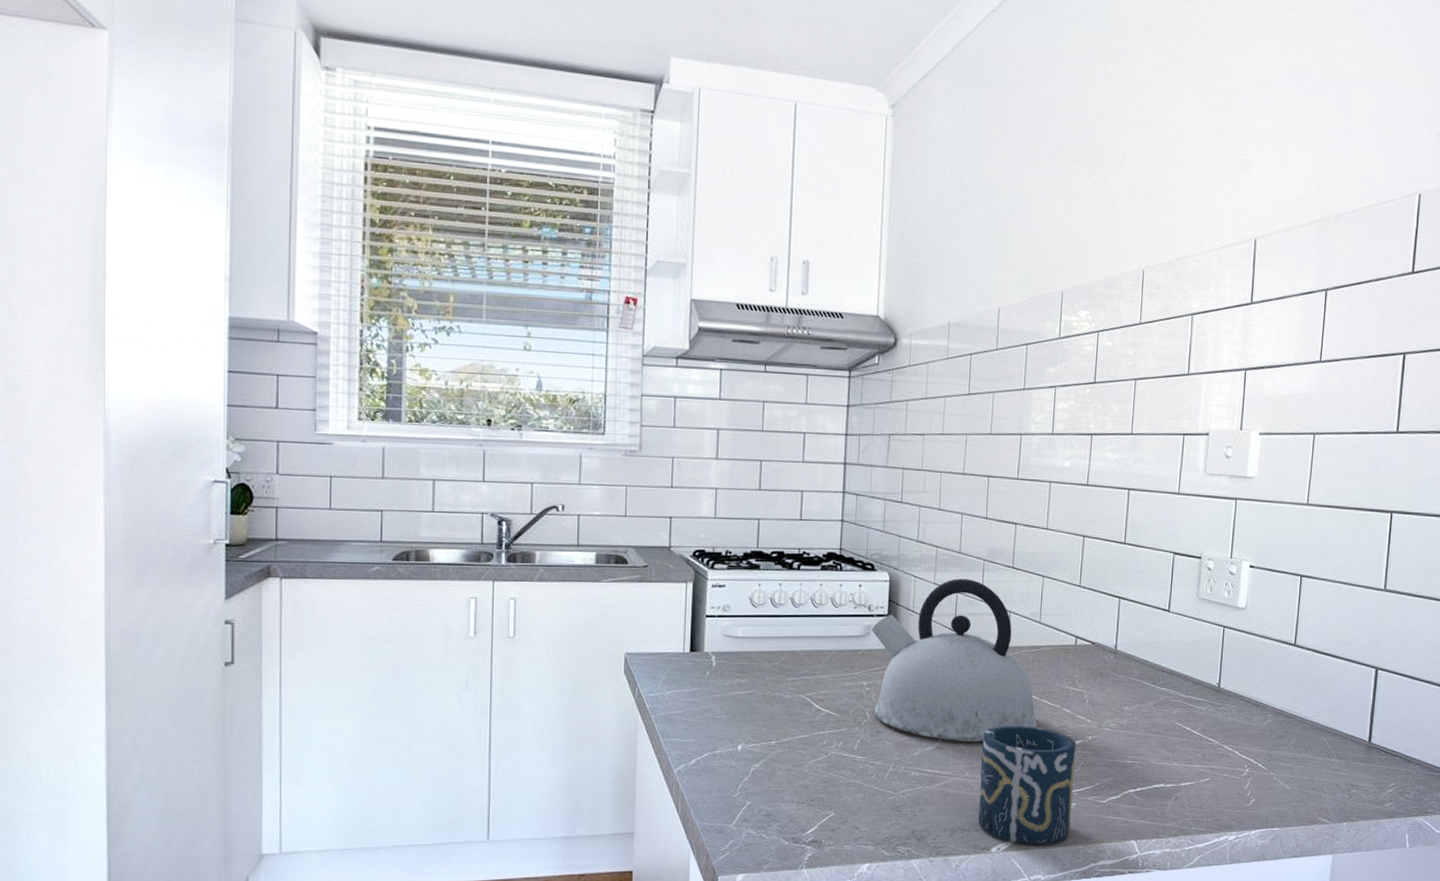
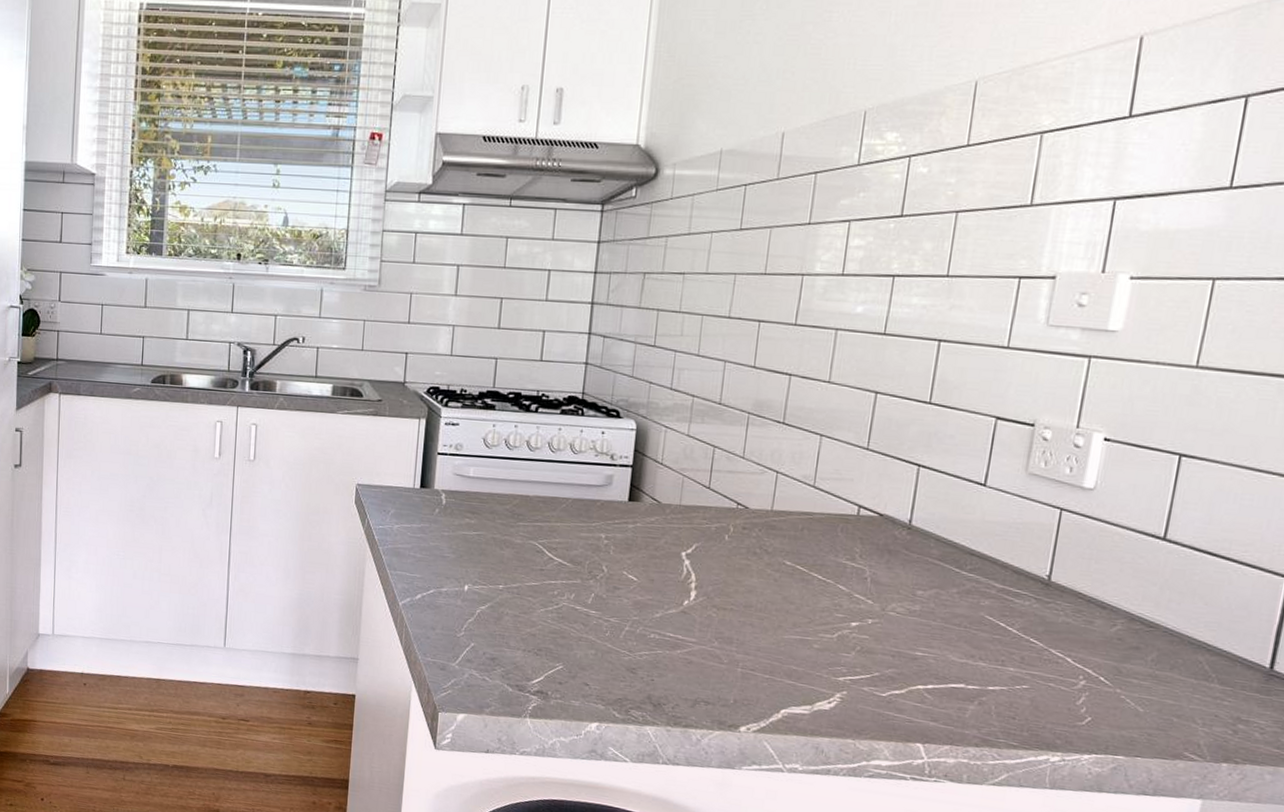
kettle: present [871,578,1038,742] -> none [612,431,805,611]
cup: present [978,725,1077,845] -> none [725,596,852,734]

